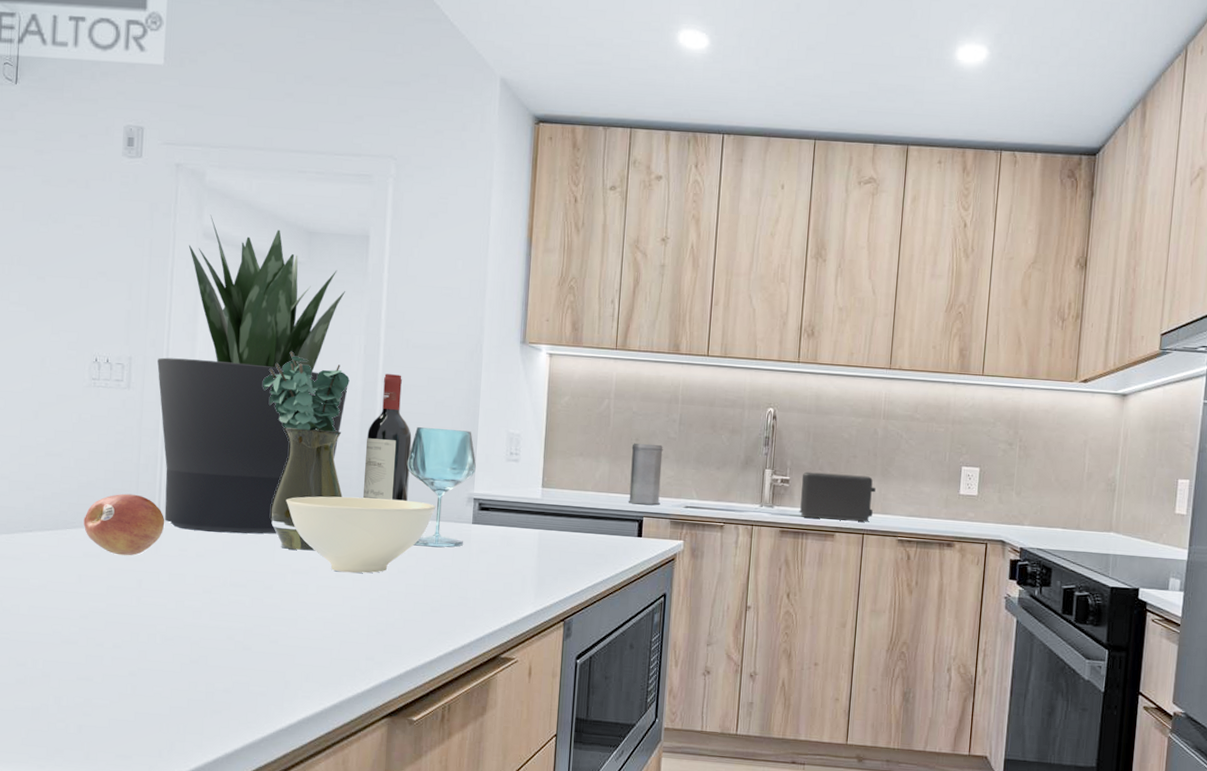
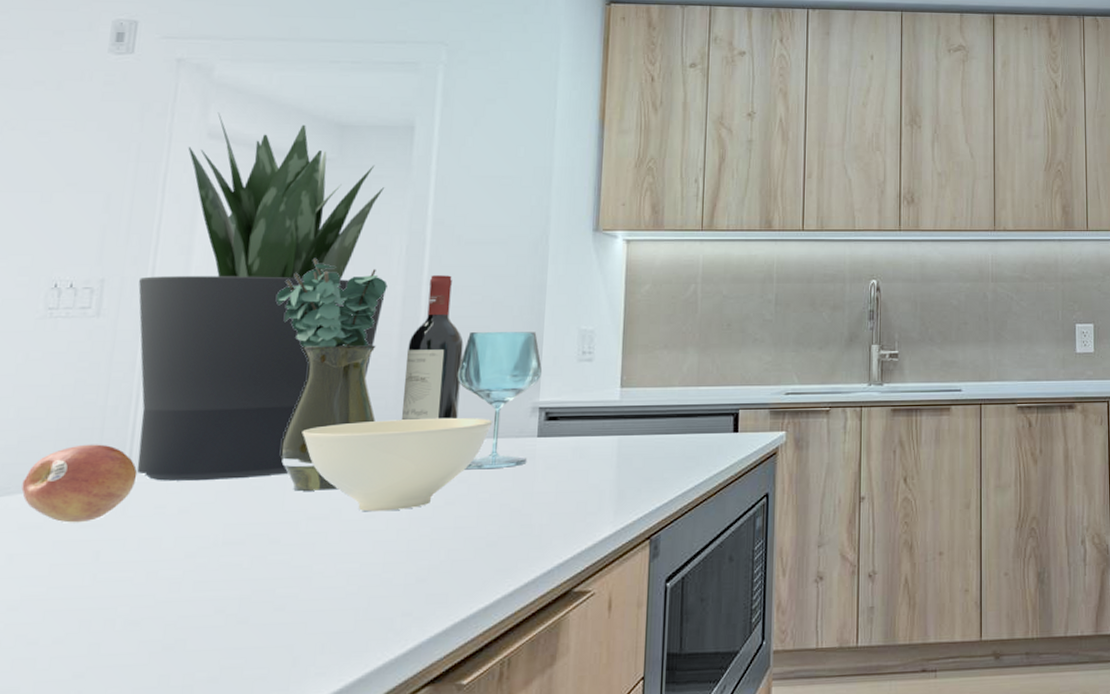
canister: present [629,443,663,506] -> none [722,328,758,396]
toaster: present [799,471,876,522] -> none [911,343,990,394]

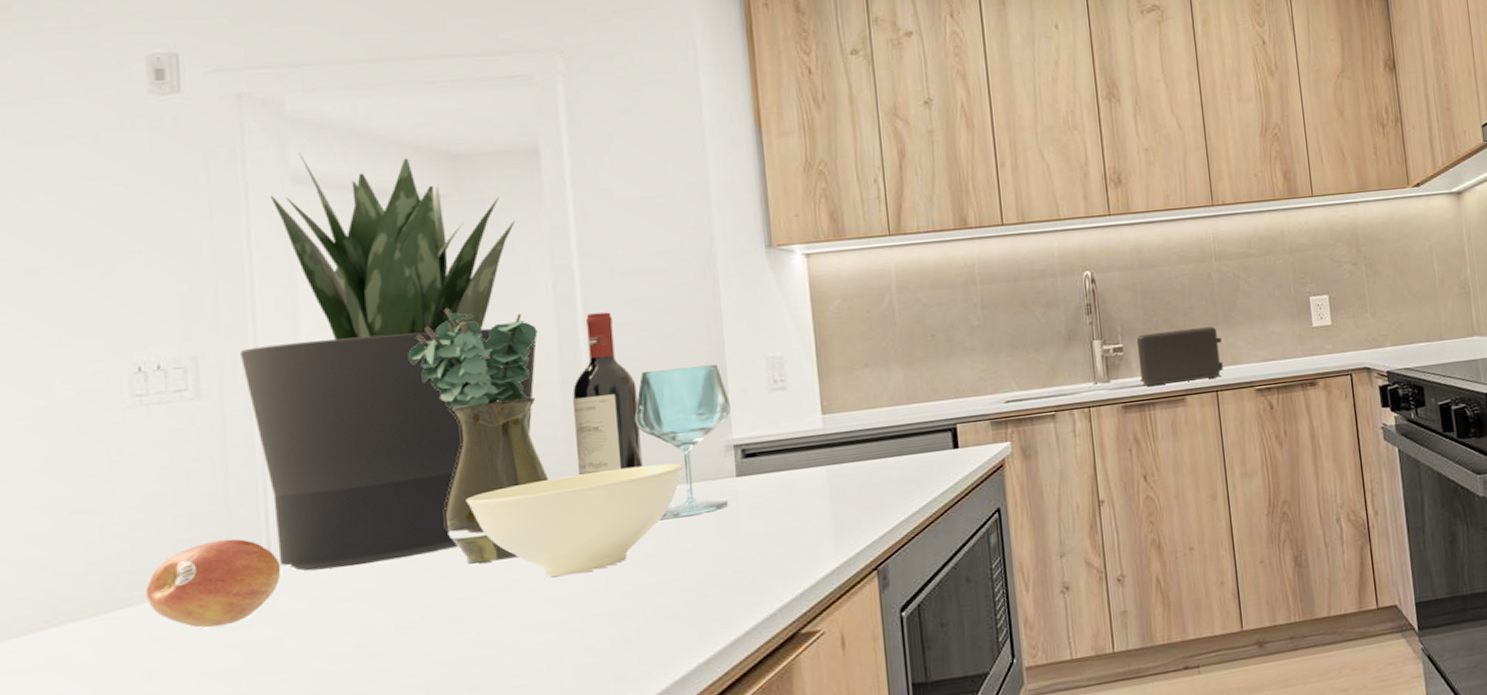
toaster: none [911,343,990,394] -> present [1137,326,1223,387]

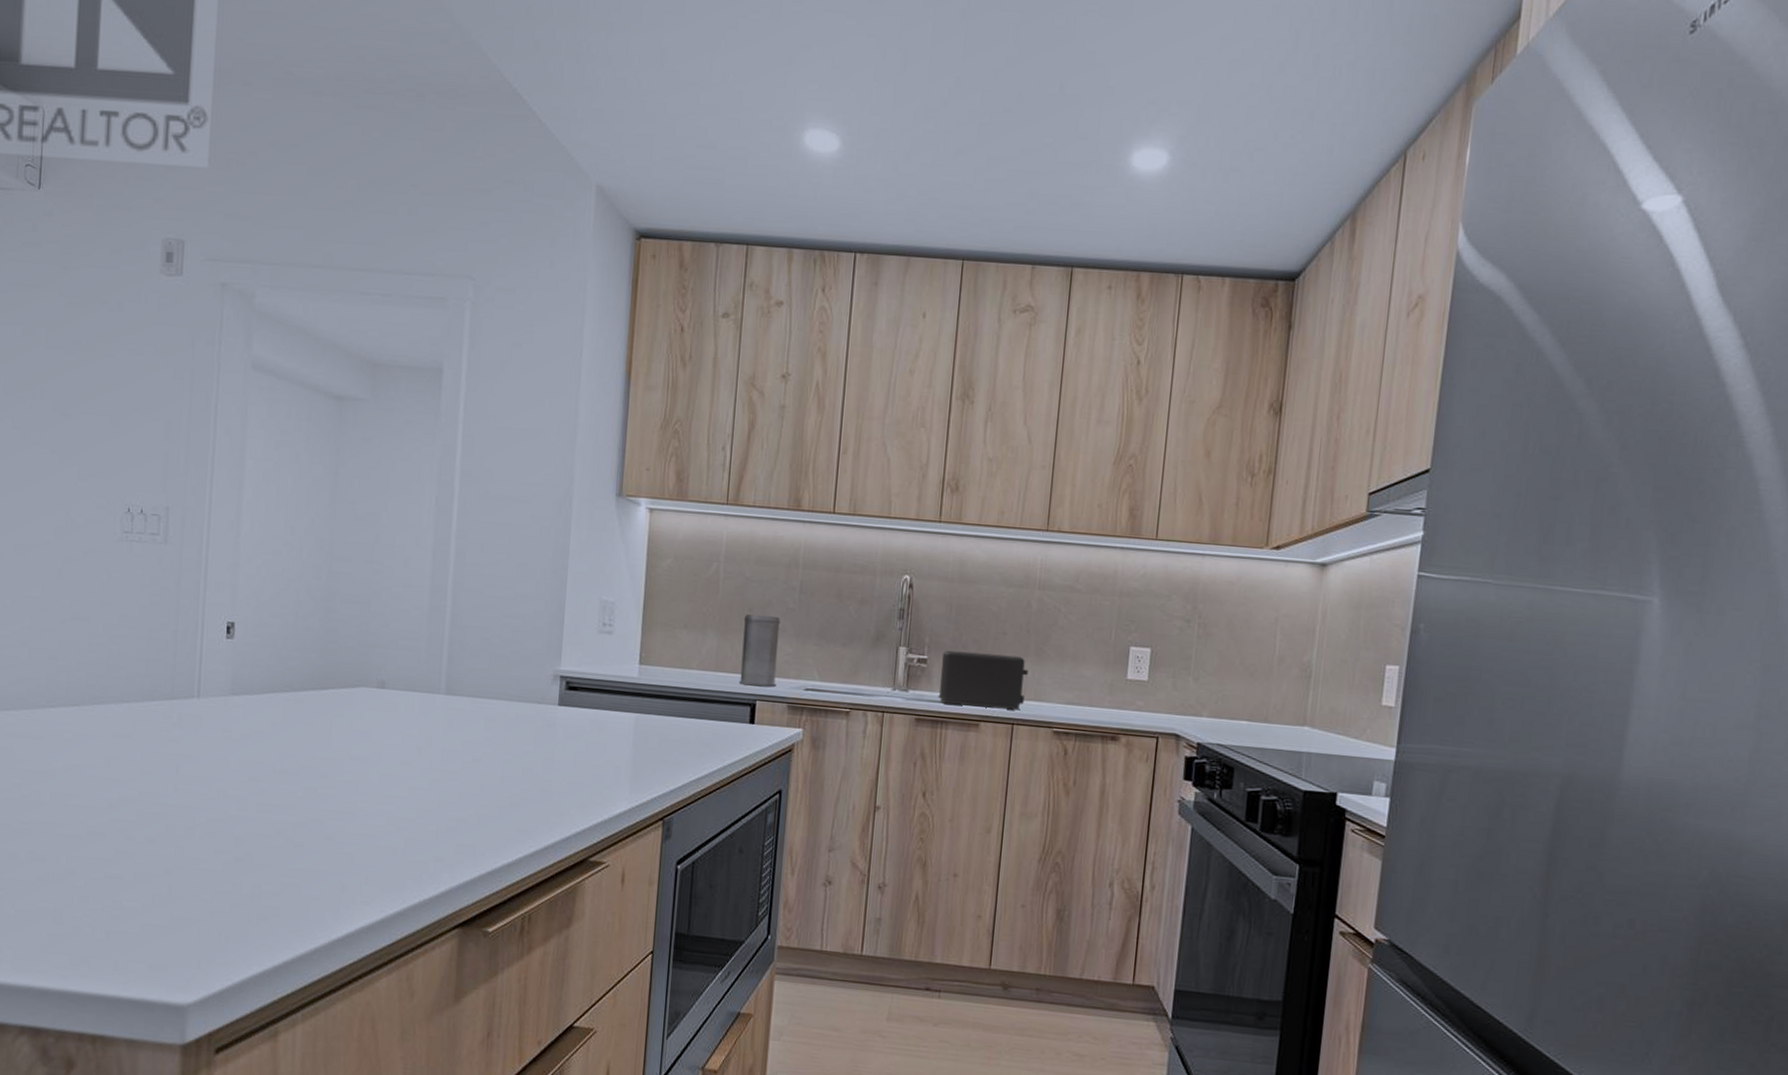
fruit: present [145,538,281,629] -> none [113,664,206,737]
planter: present [240,152,537,571] -> none [198,343,417,714]
vase: present [408,308,549,564] -> none [318,502,419,734]
bowl: present [466,463,684,577] -> none [344,671,517,761]
wine bottle: present [571,312,643,476] -> none [432,530,490,678]
wine glass: present [634,364,732,519] -> none [483,592,564,732]
canister: none [928,336,975,412] -> present [739,614,781,688]

